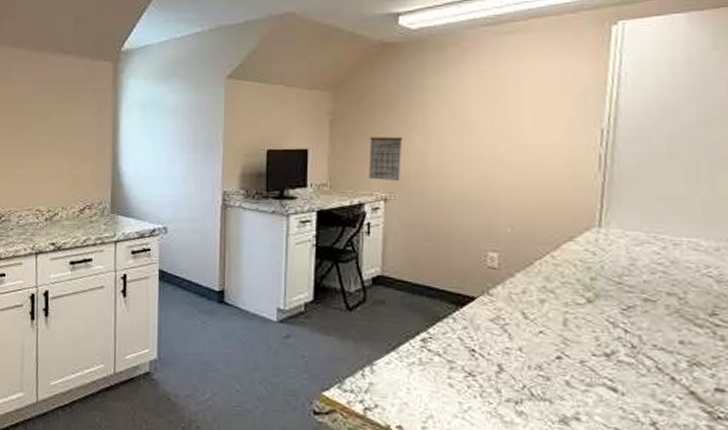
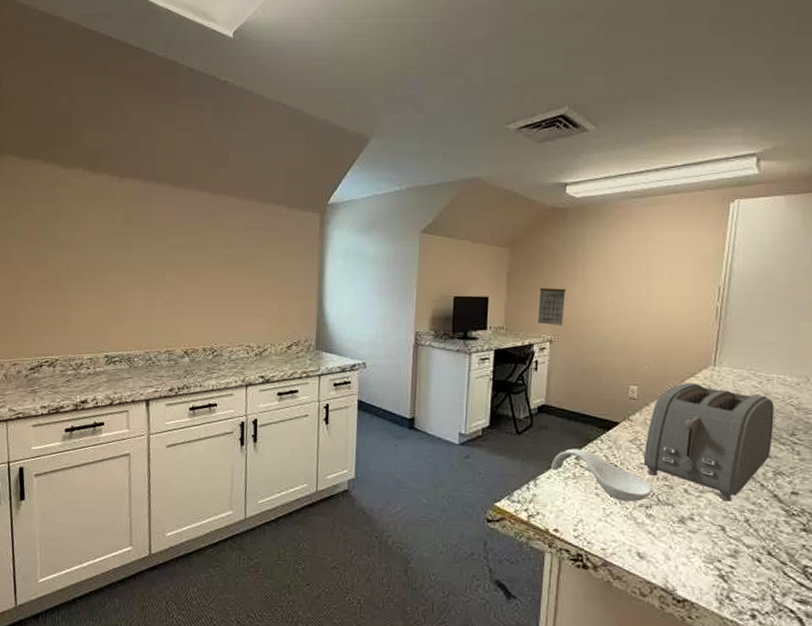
spoon rest: none [391,328,523,395] -> present [551,448,653,502]
toaster: none [509,248,686,399] -> present [643,382,774,502]

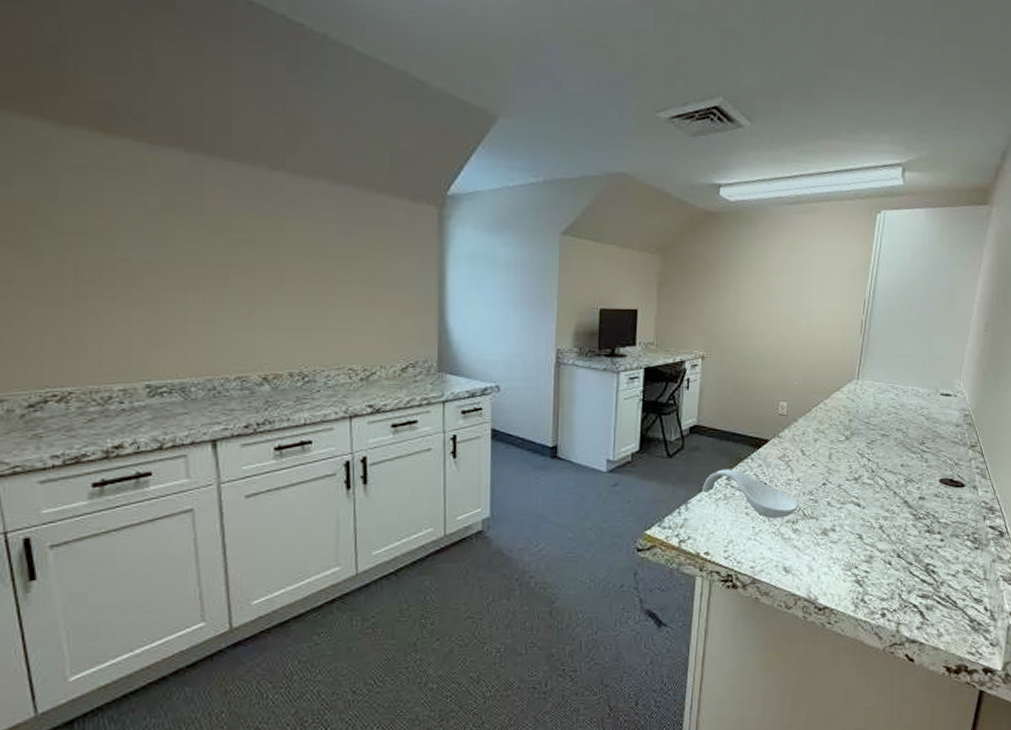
calendar: present [538,288,566,327] -> none [690,299,719,341]
toaster: present [643,382,774,502] -> none [791,397,908,511]

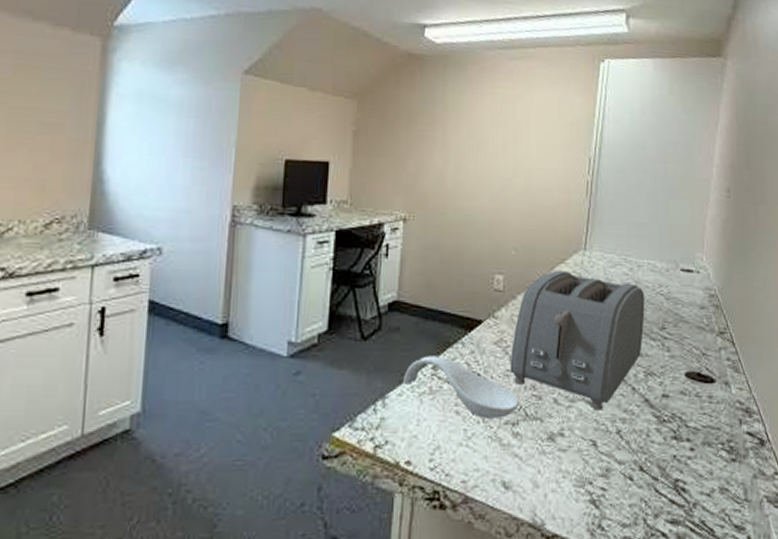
toaster: none [791,397,908,511] -> present [510,270,645,411]

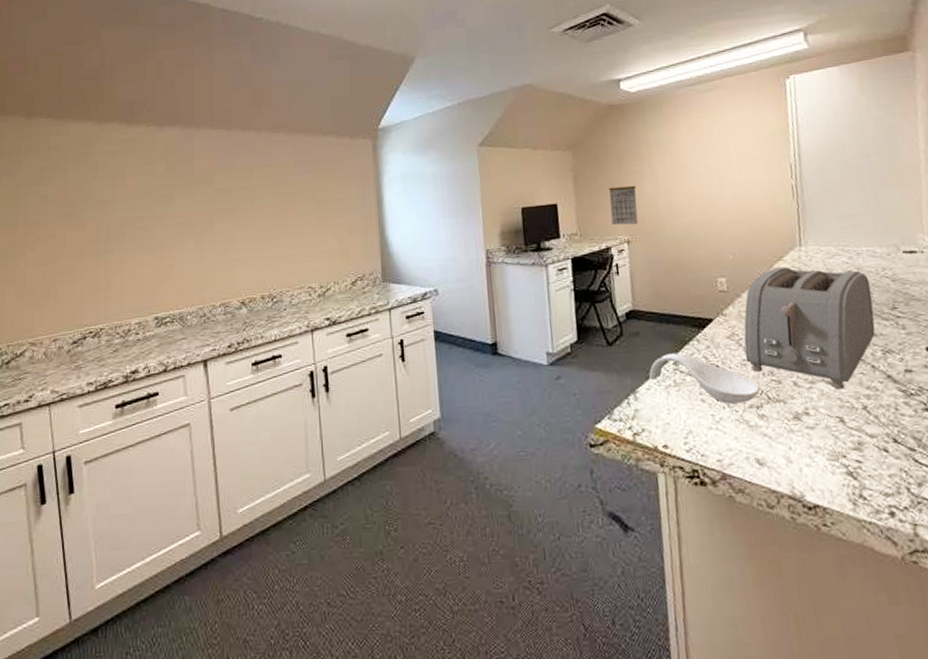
calendar: none [390,152,424,201] -> present [609,185,638,226]

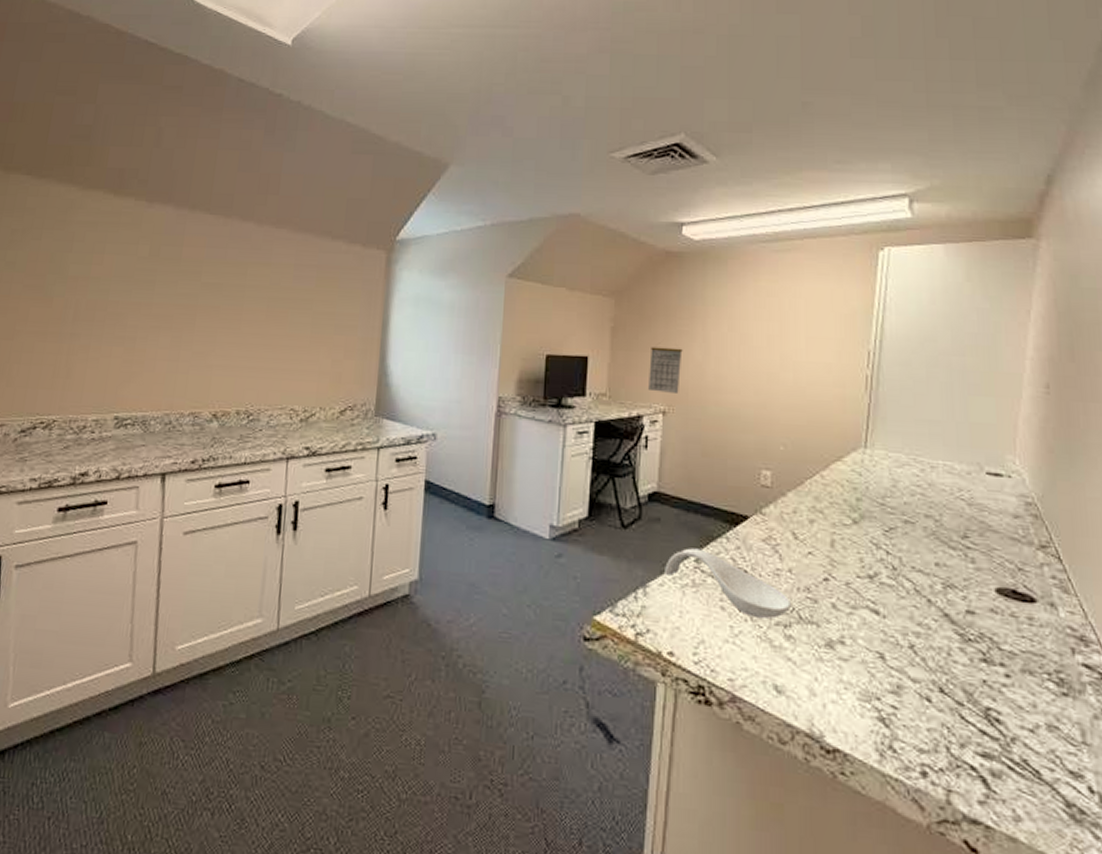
toaster: present [744,266,876,390] -> none [780,468,941,621]

